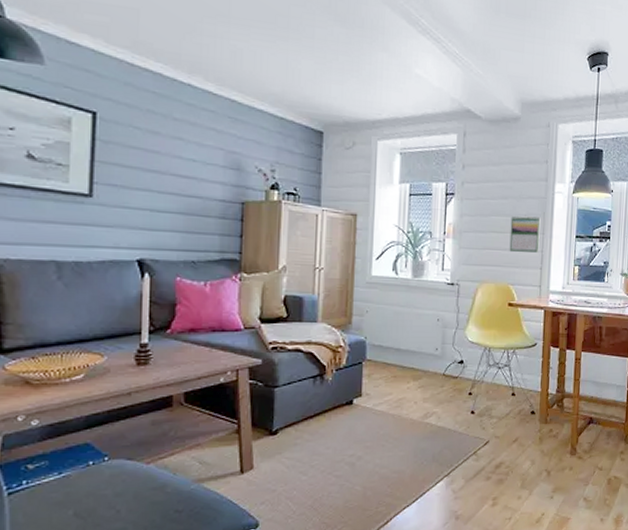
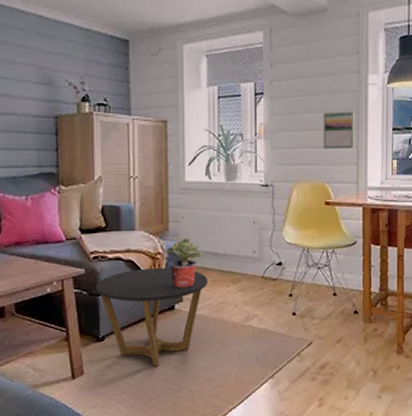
side table: none [272,361,388,463] -> present [95,267,207,367]
potted plant: none [347,332,386,382] -> present [166,237,204,288]

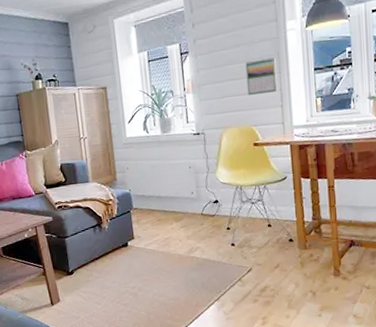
side table: present [95,267,207,367] -> none [62,211,154,294]
potted plant: present [166,237,204,288] -> none [116,185,149,228]

